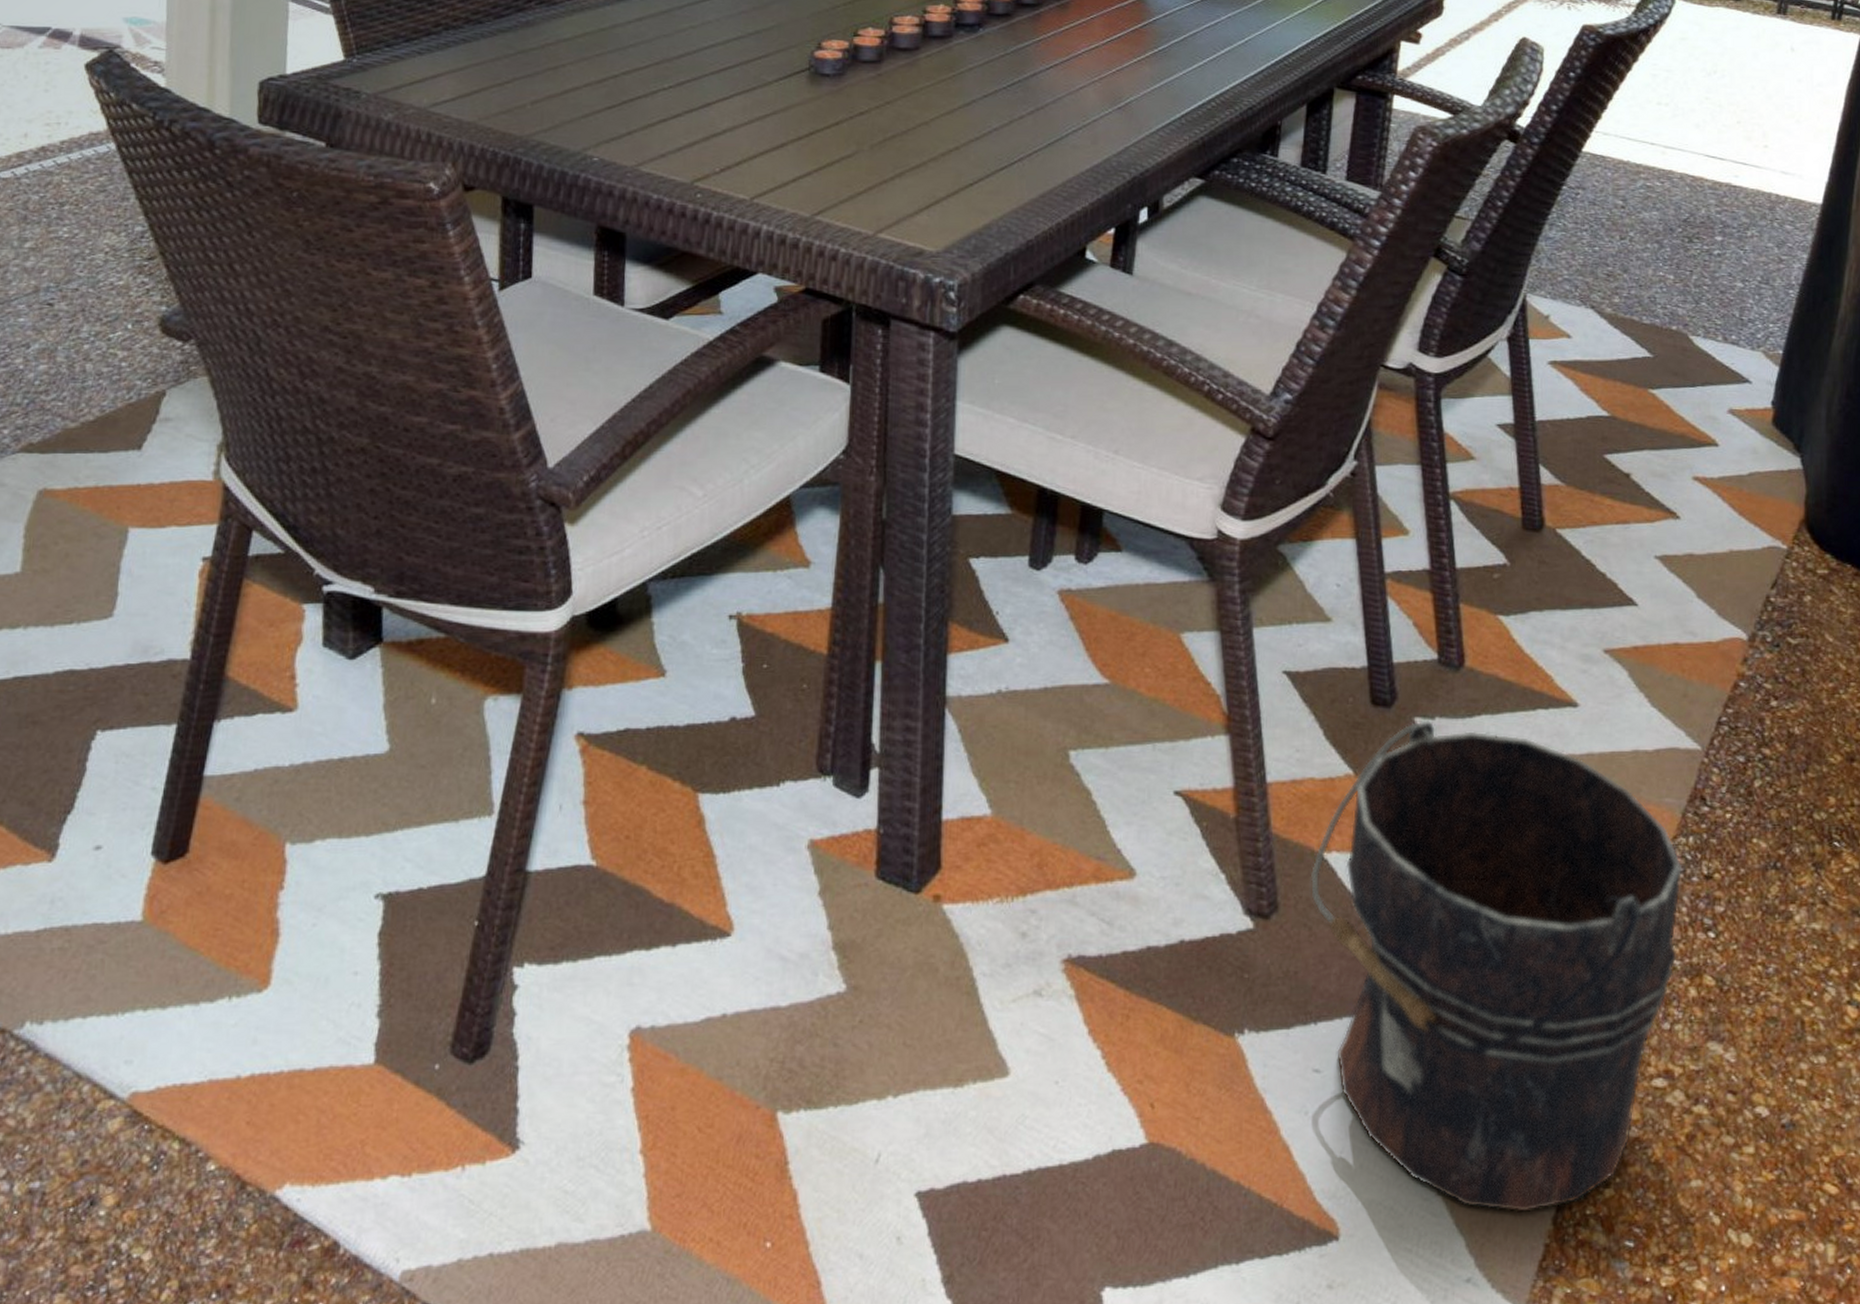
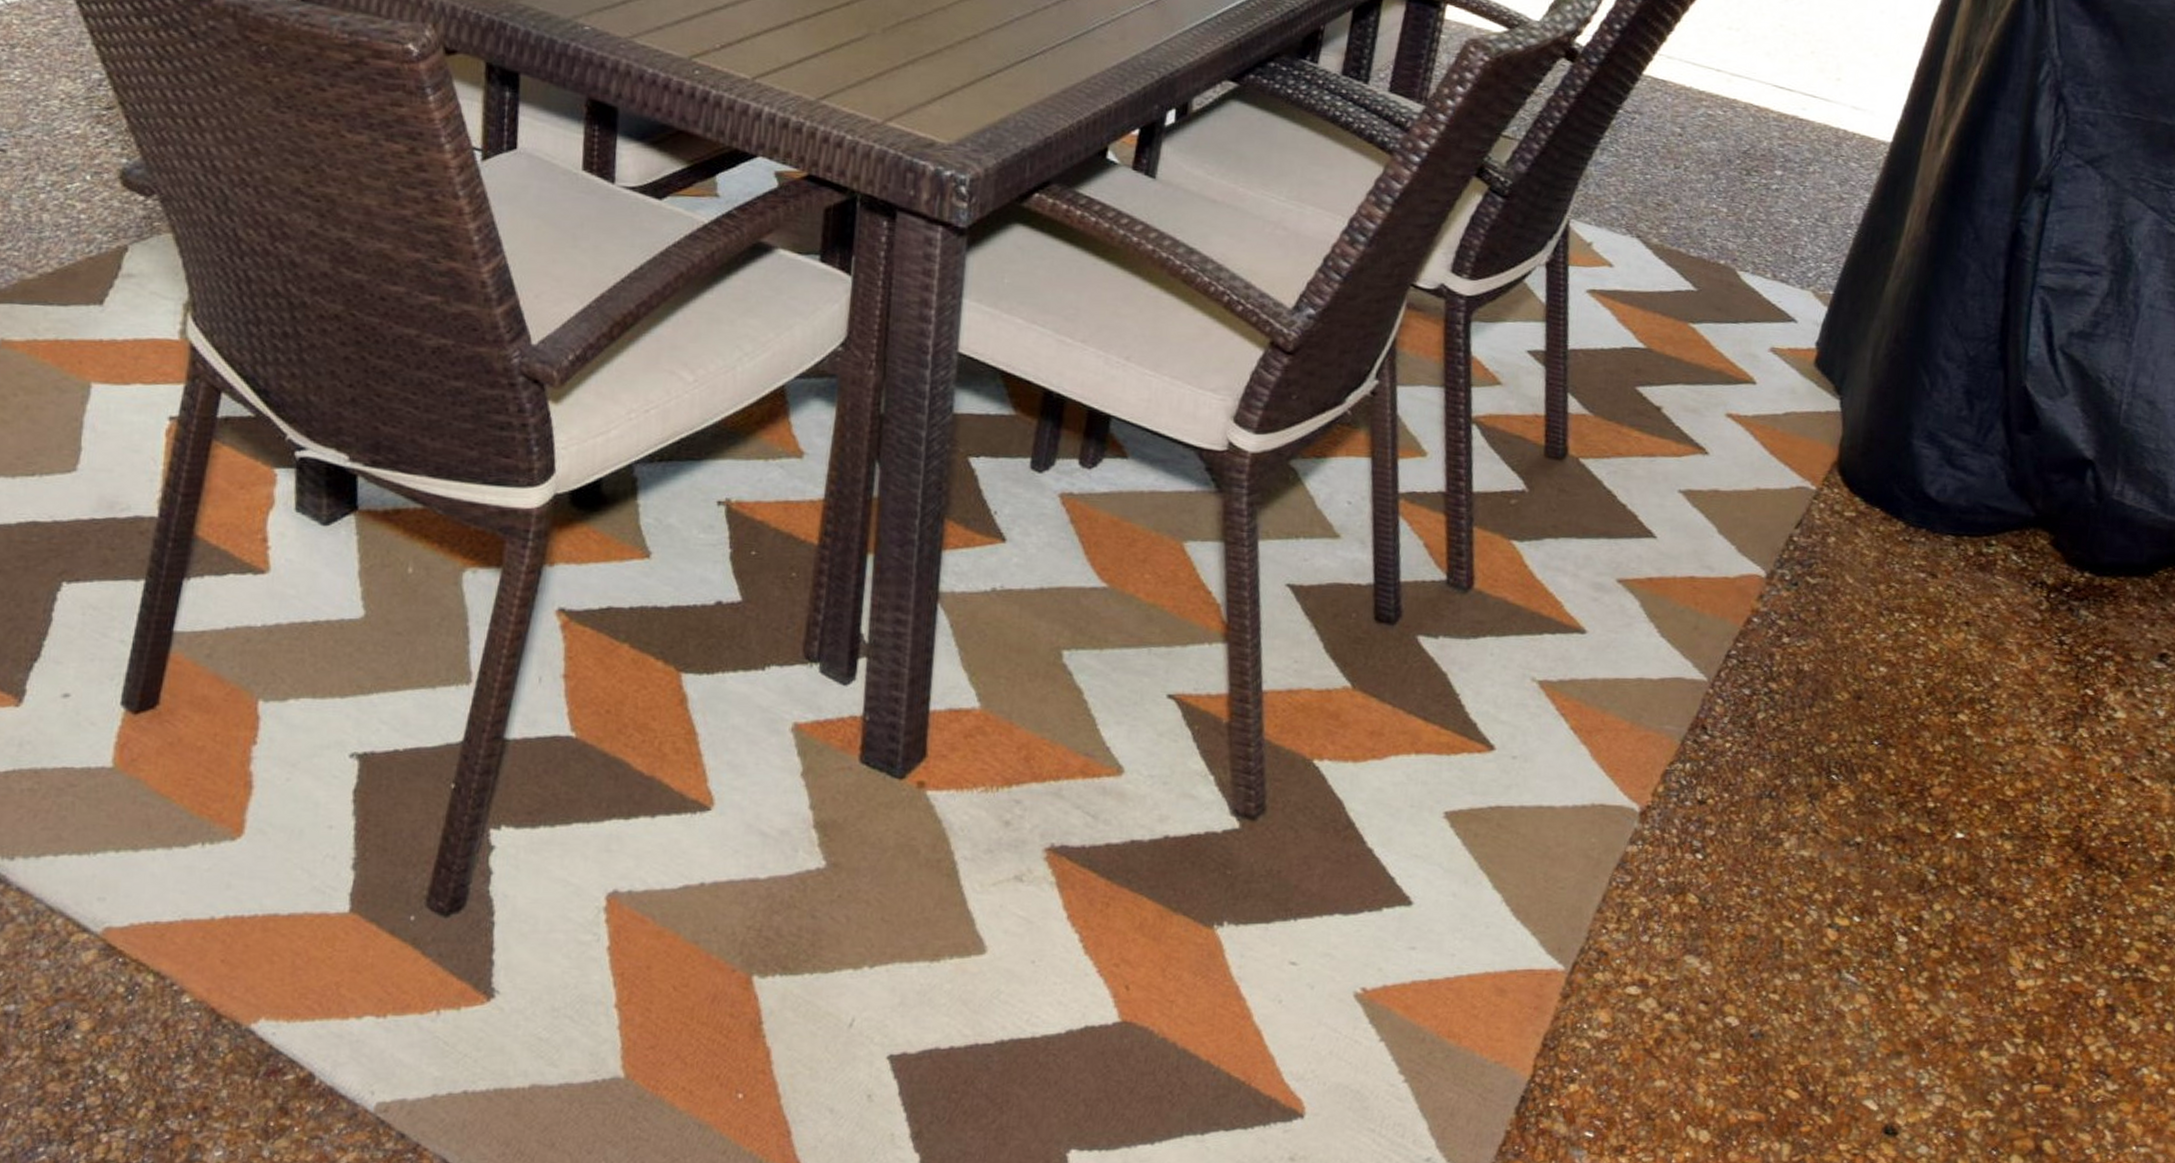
bucket: present [1310,719,1683,1214] -> none [1298,638,1677,1102]

